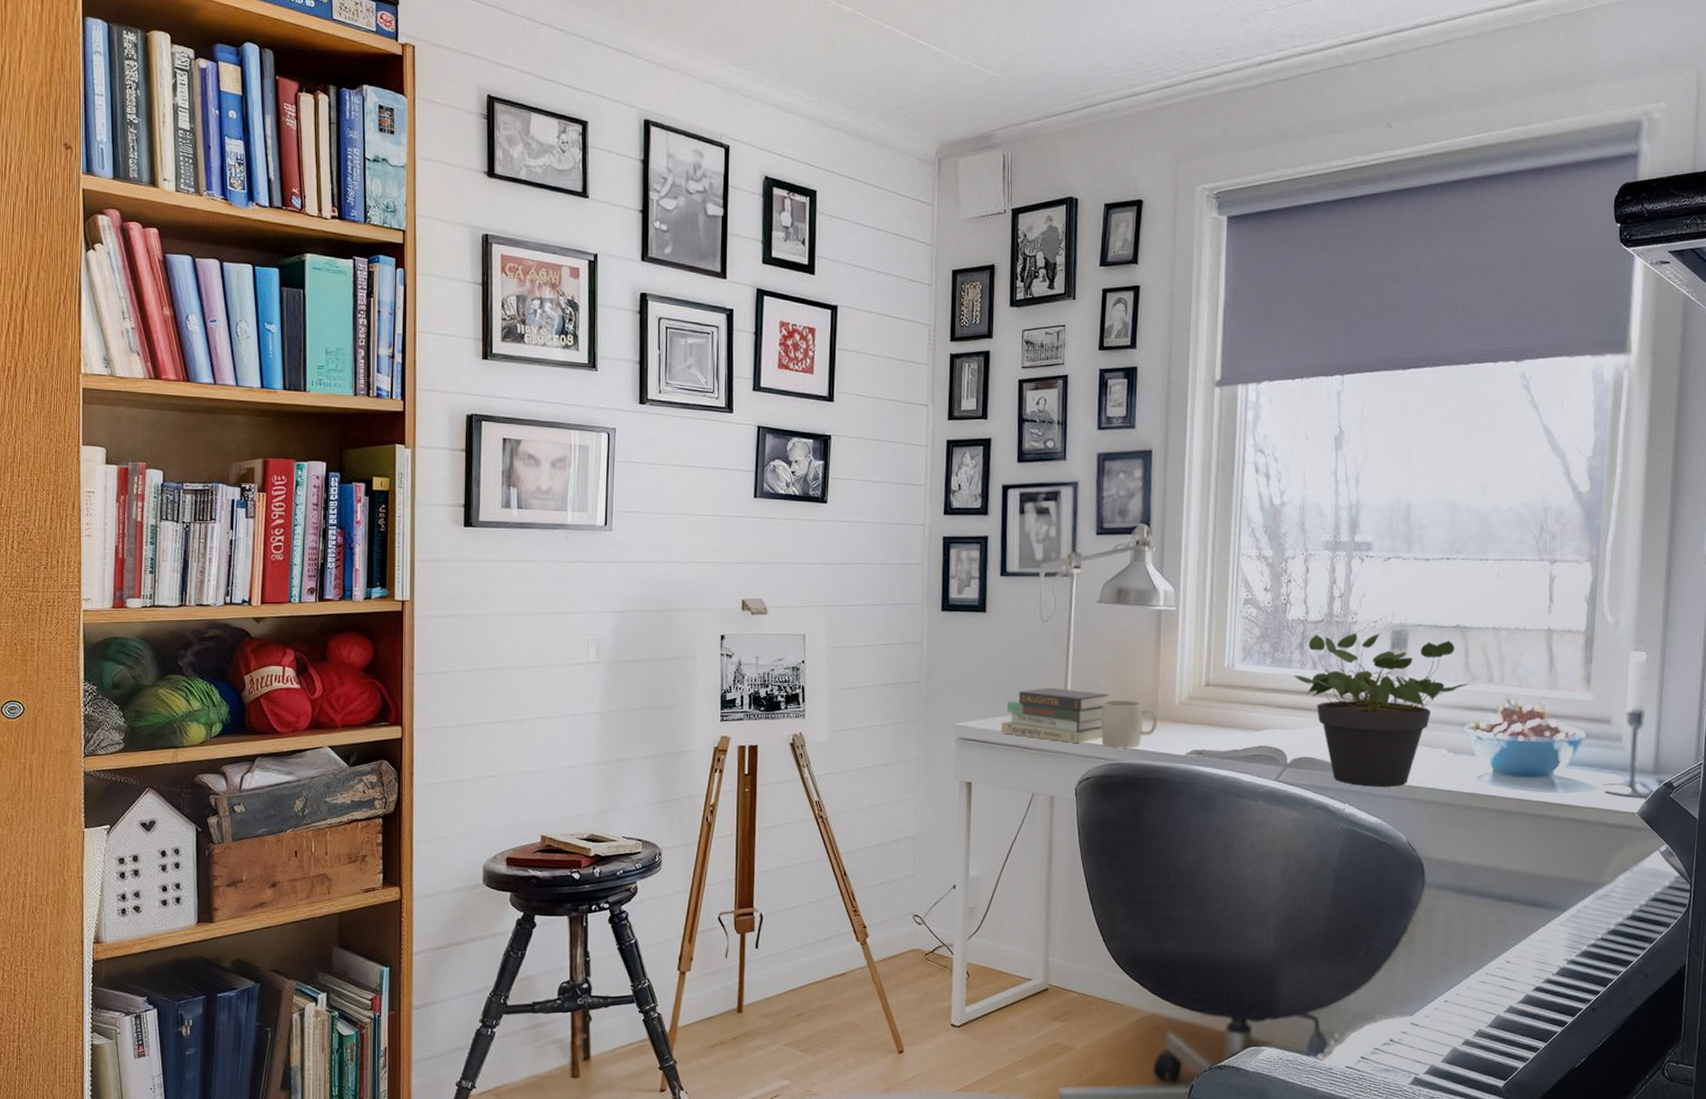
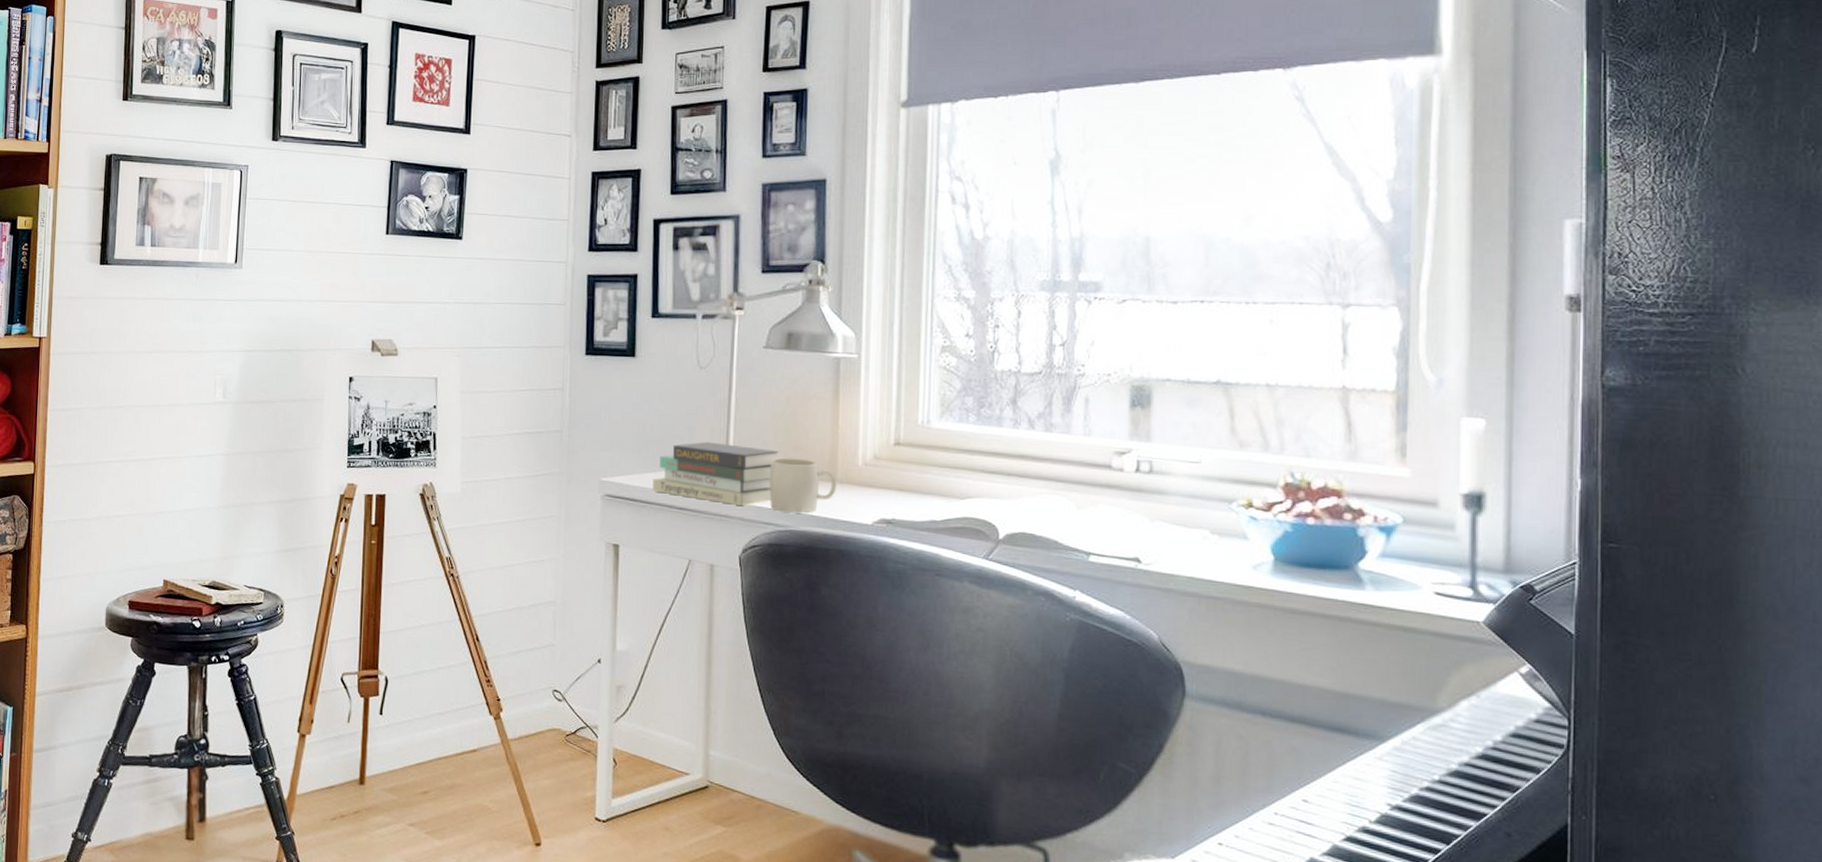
potted plant: present [1293,633,1475,787] -> none [1004,387,1244,573]

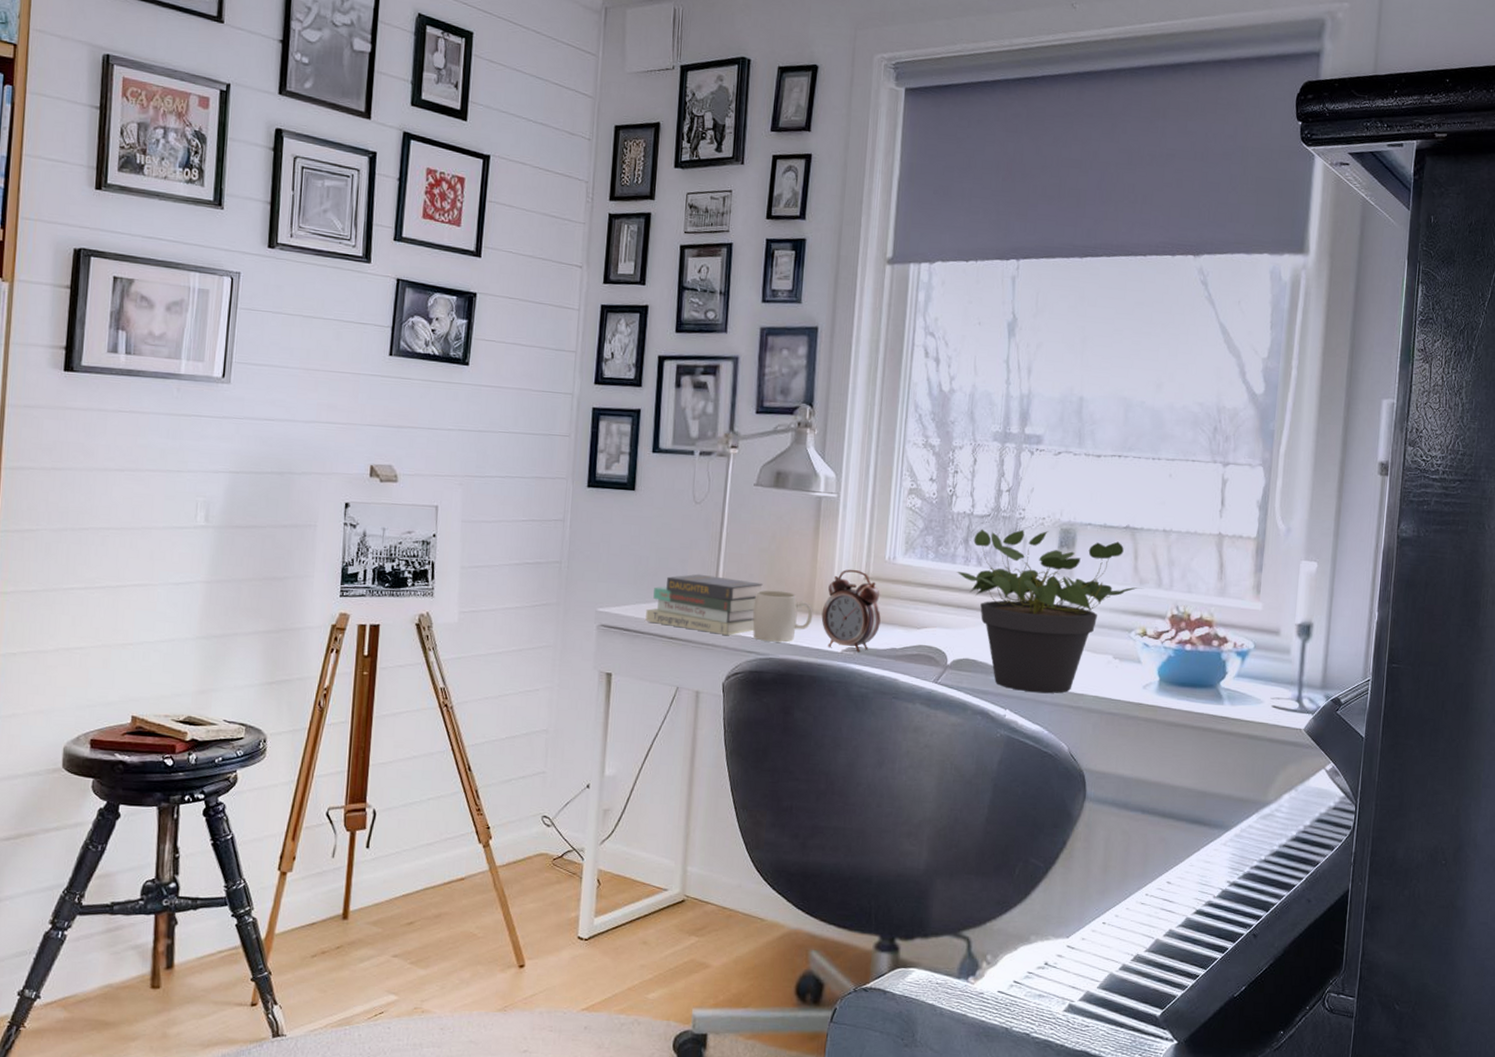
alarm clock: none [847,434,916,525] -> present [821,569,881,653]
potted plant: none [1004,387,1244,573] -> present [957,529,1143,693]

